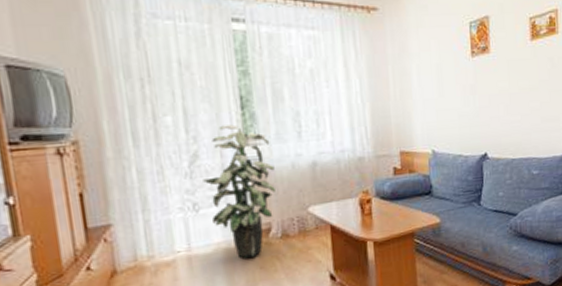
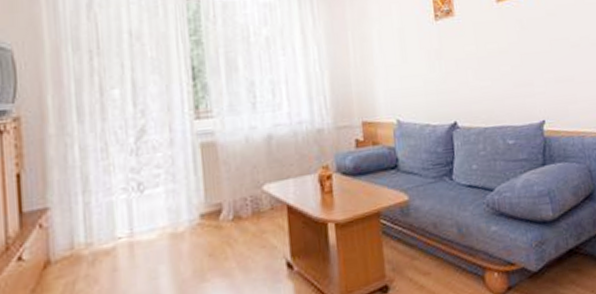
indoor plant: present [203,124,275,259] -> none [149,96,227,245]

